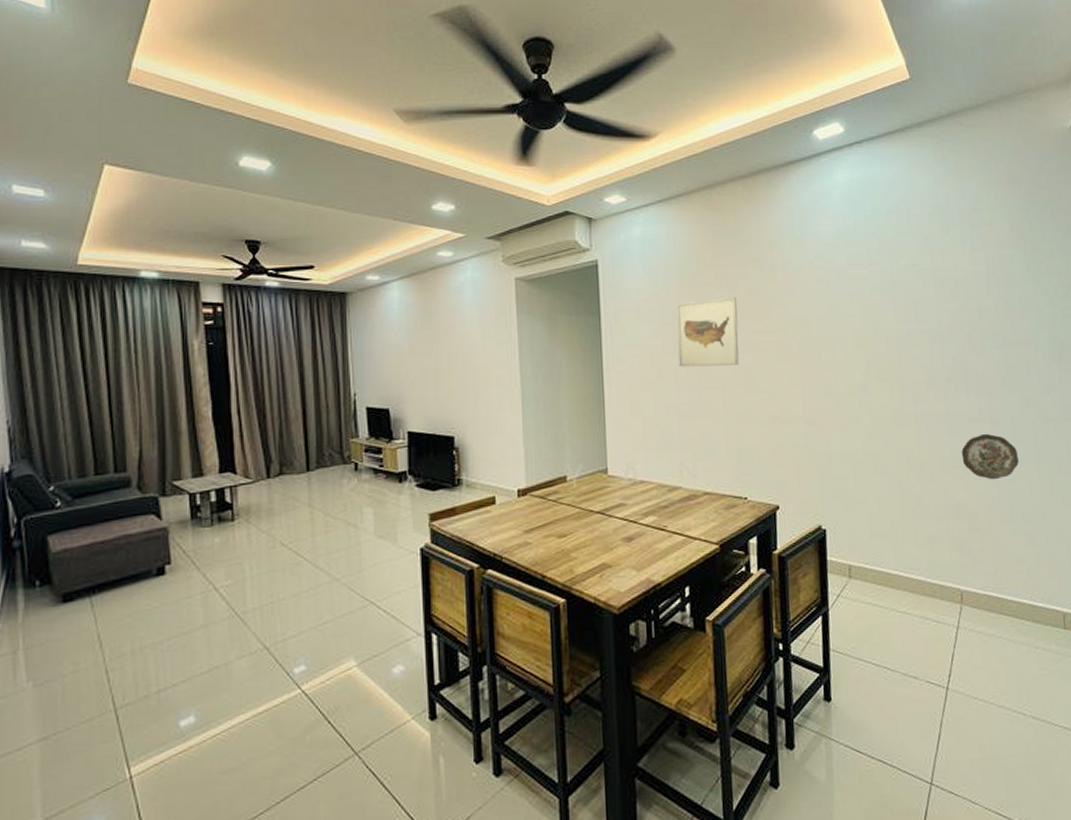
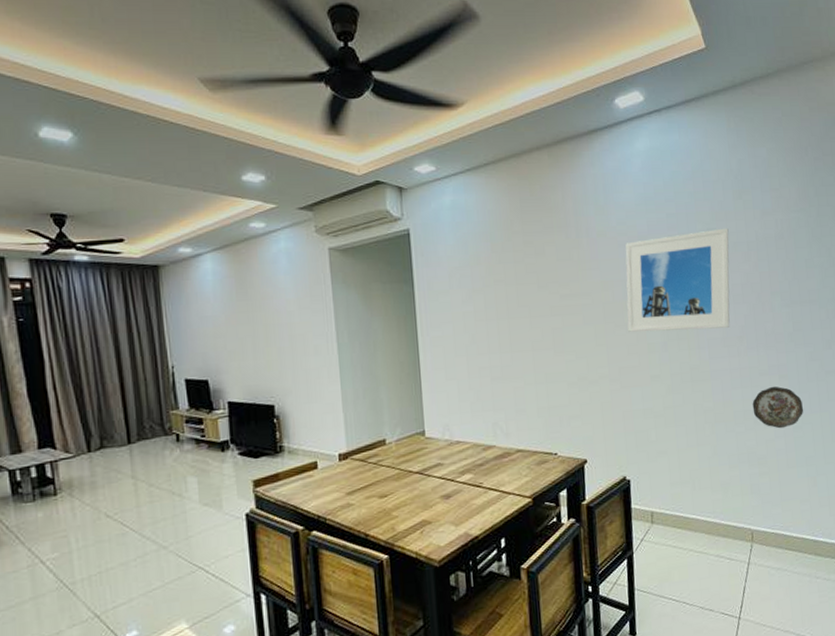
wall art: present [676,296,739,367] -> none [487,262,548,332]
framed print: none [823,263,937,372] -> present [625,228,730,332]

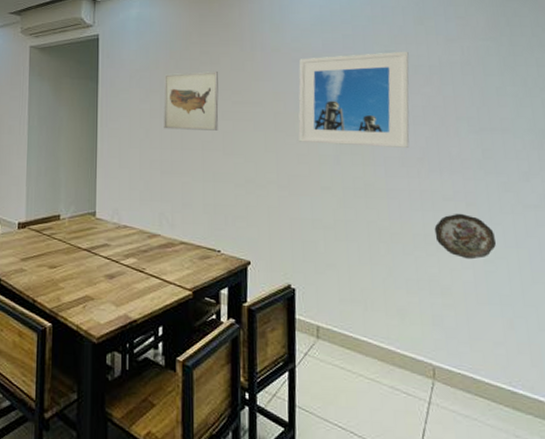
wall art: none [487,262,548,332] -> present [163,70,219,131]

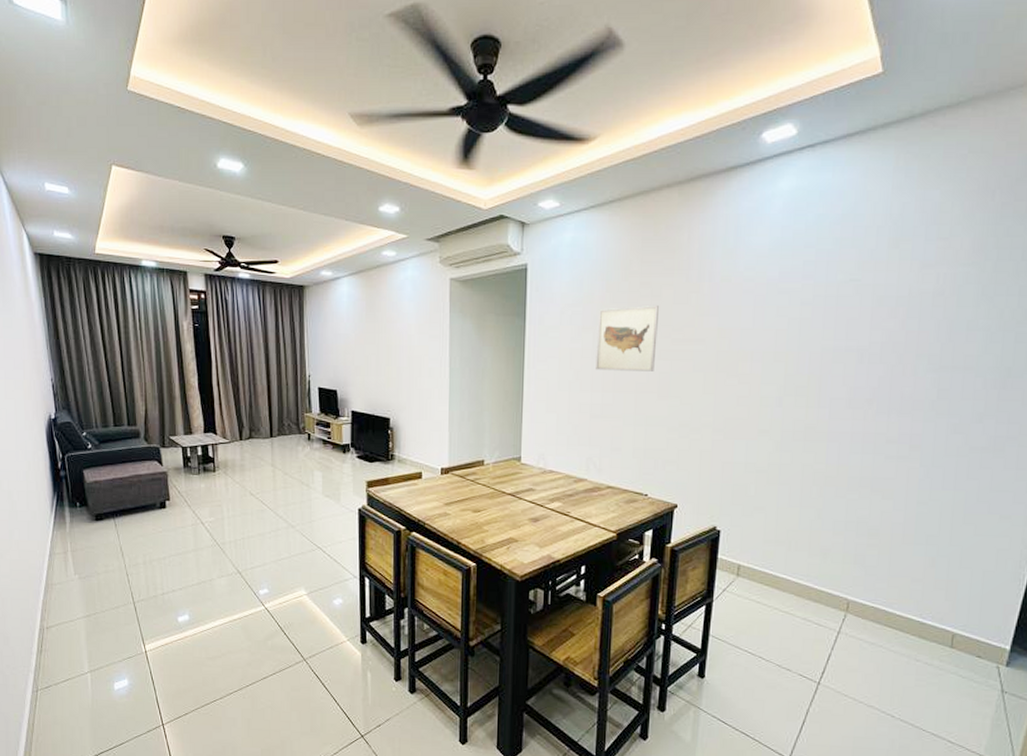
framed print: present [298,51,410,148] -> none [740,279,876,388]
decorative plate: present [434,213,497,260] -> none [871,456,934,502]

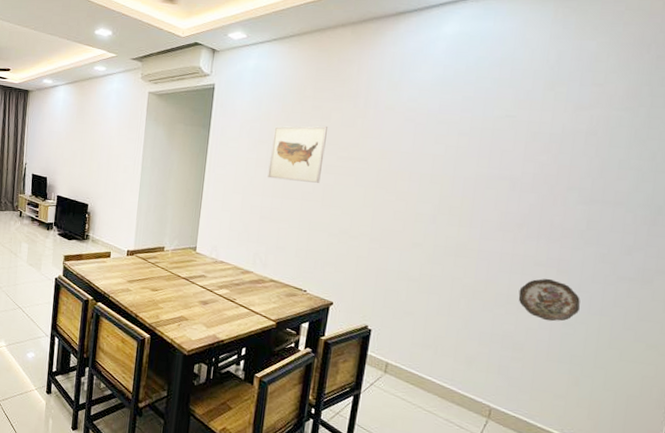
decorative plate: none [871,456,934,502] -> present [518,278,581,322]

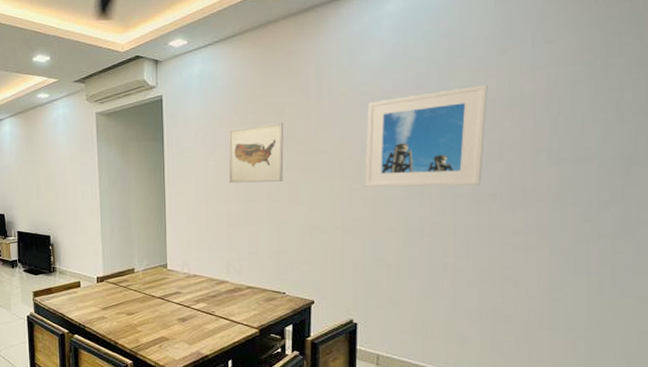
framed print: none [398,116,531,213] -> present [365,84,488,187]
decorative plate: present [518,278,581,322] -> none [501,245,566,289]

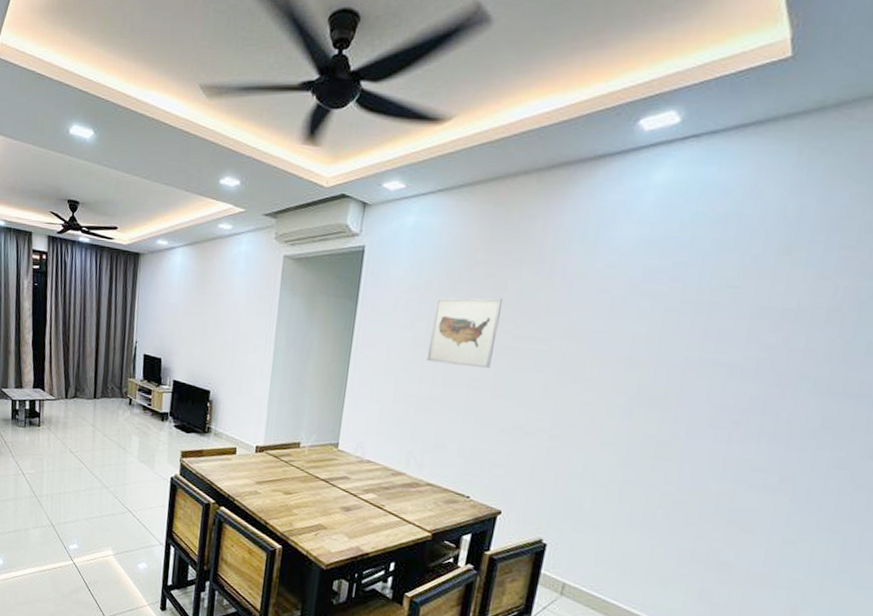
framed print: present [365,84,488,187] -> none [586,287,759,407]

